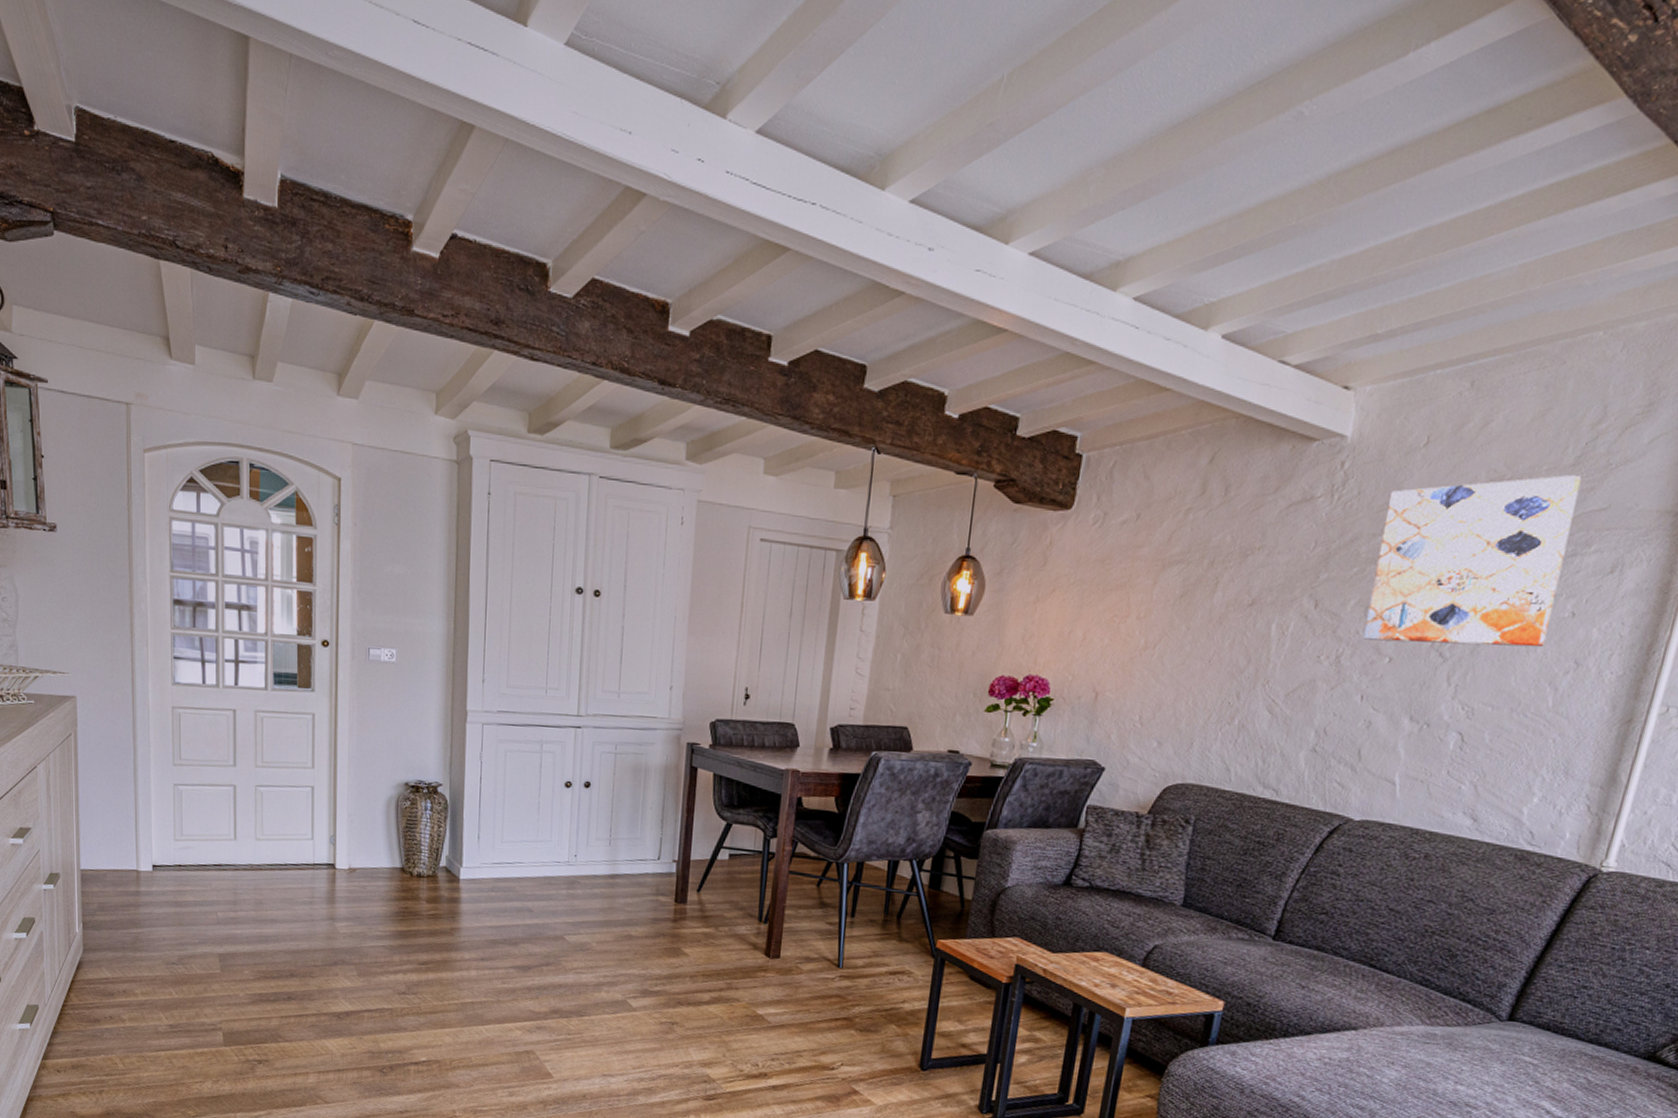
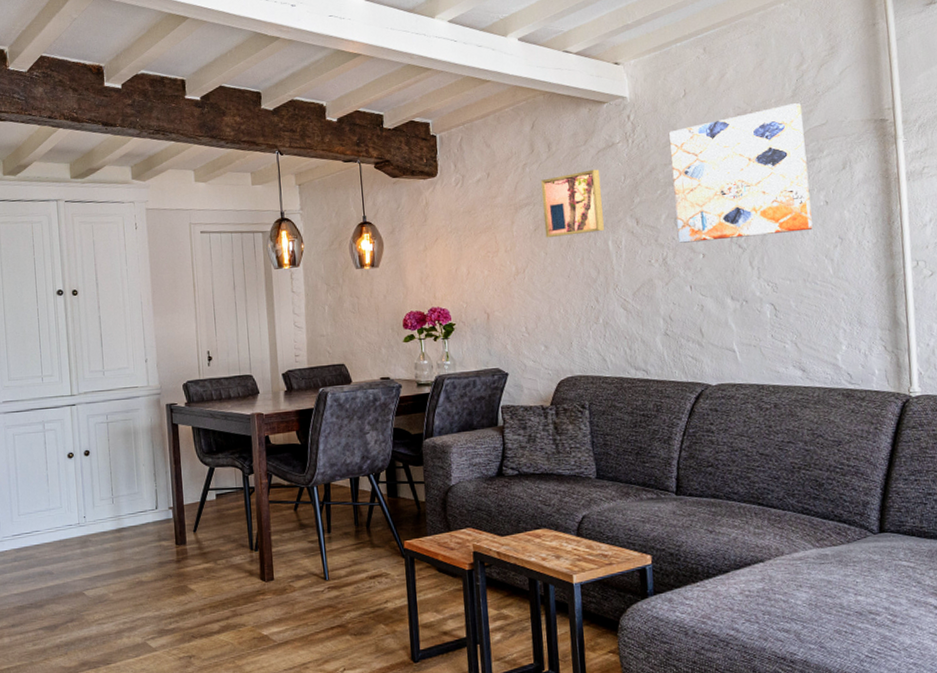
wall art: none [1193,527,1285,611] -> present [541,169,604,238]

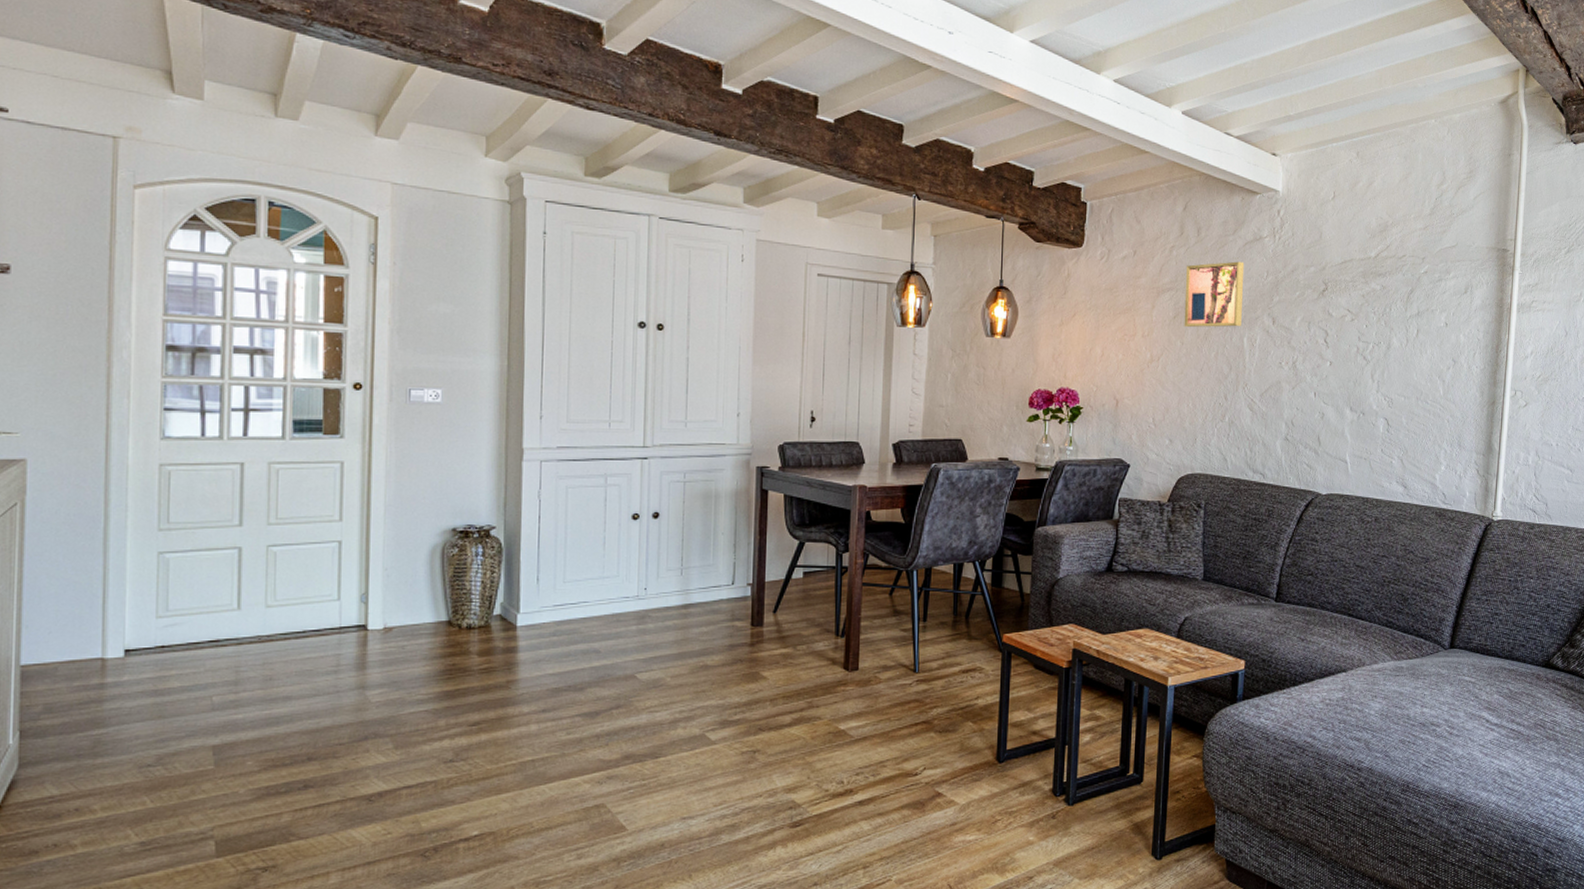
wall art: present [669,103,813,243] -> none [1309,221,1437,350]

